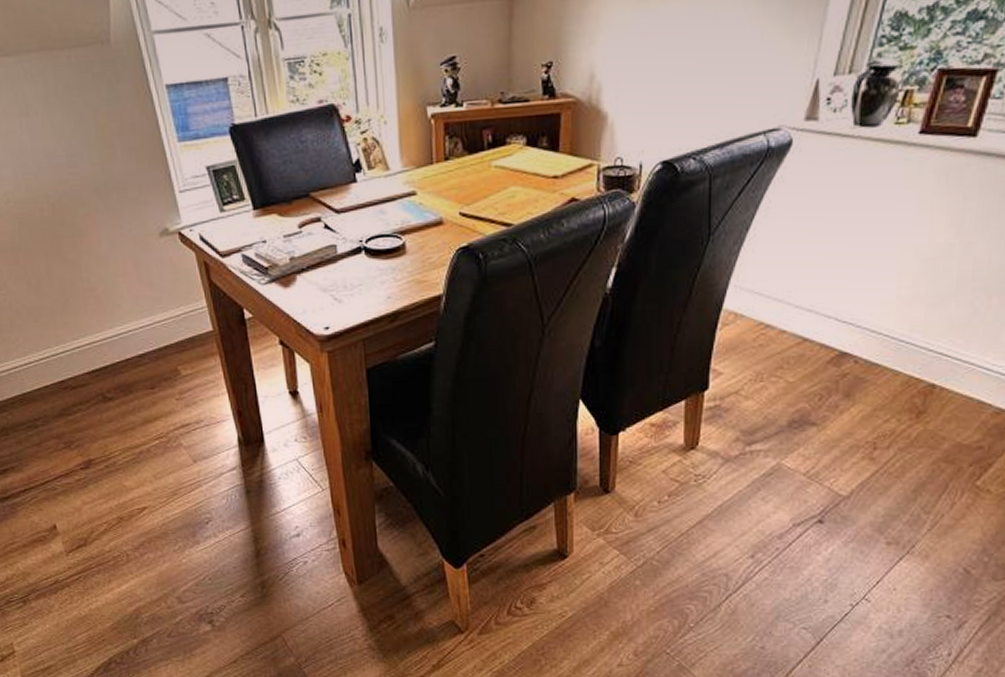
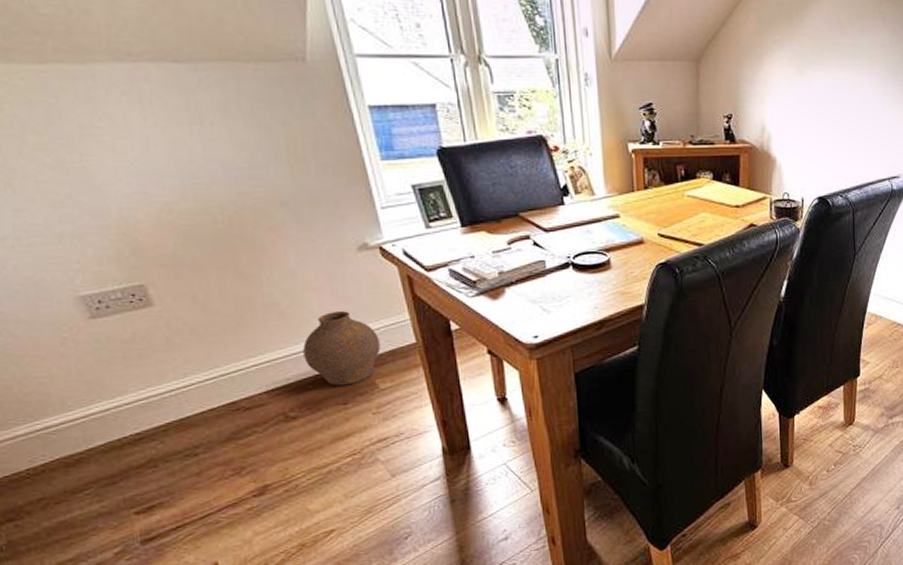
vase: none [116,297,182,371] -> present [303,311,381,386]

